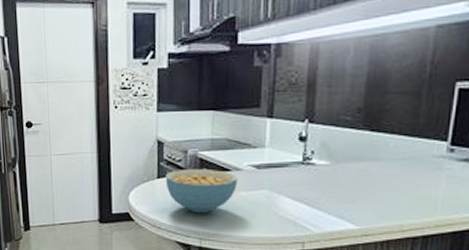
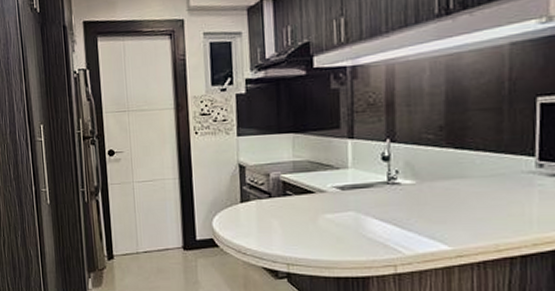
cereal bowl: present [165,168,238,214] -> none [248,191,323,238]

